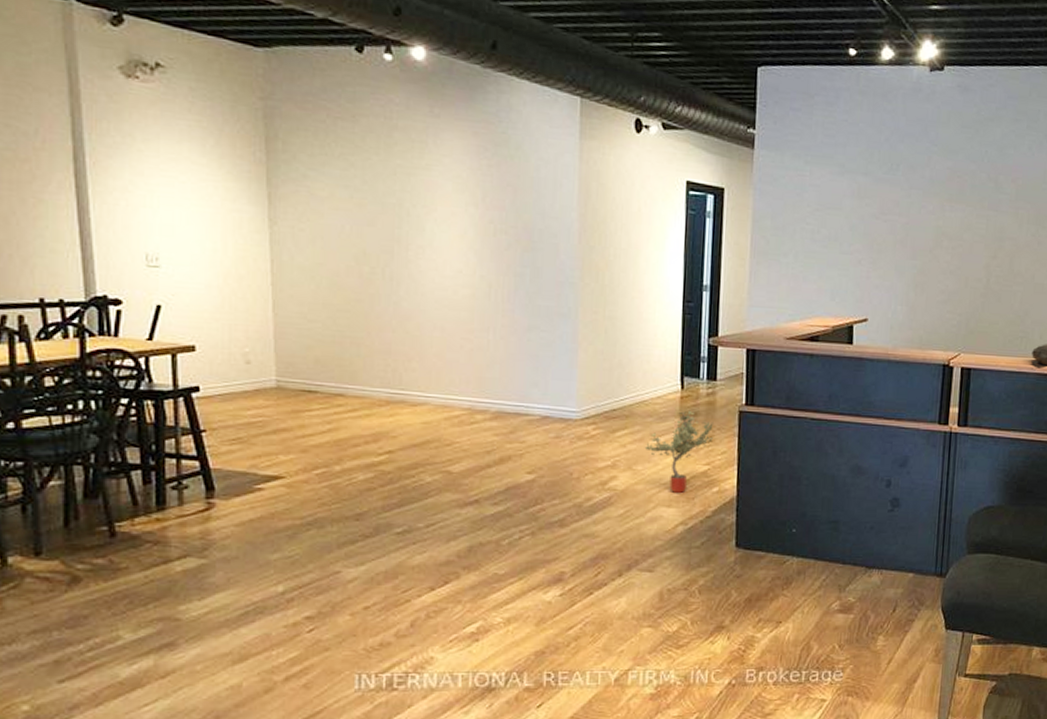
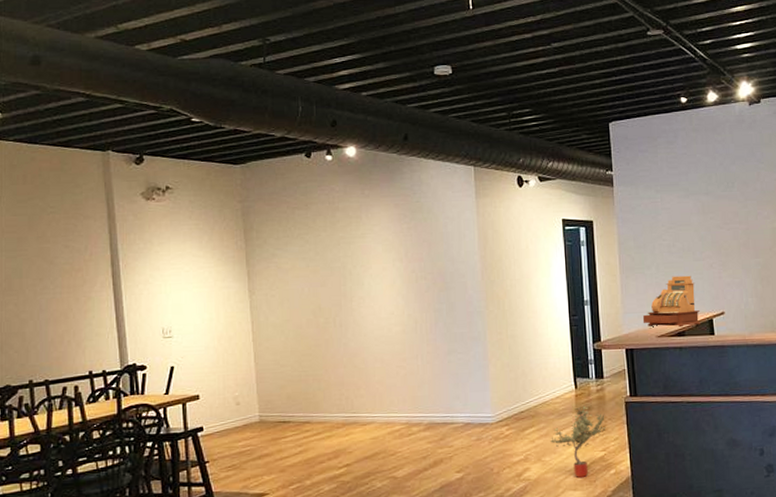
cash register: none [770,268,839,331] -> present [642,275,700,328]

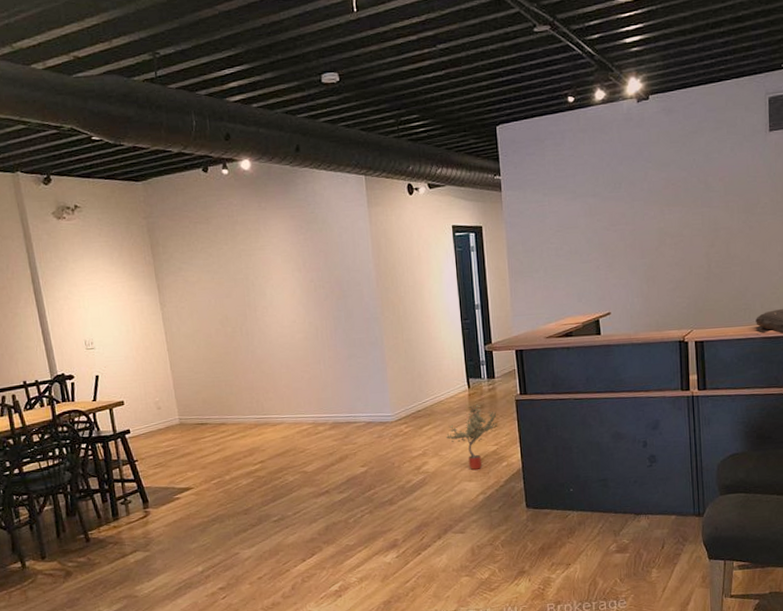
cash register: present [642,275,700,328] -> none [531,277,587,329]

